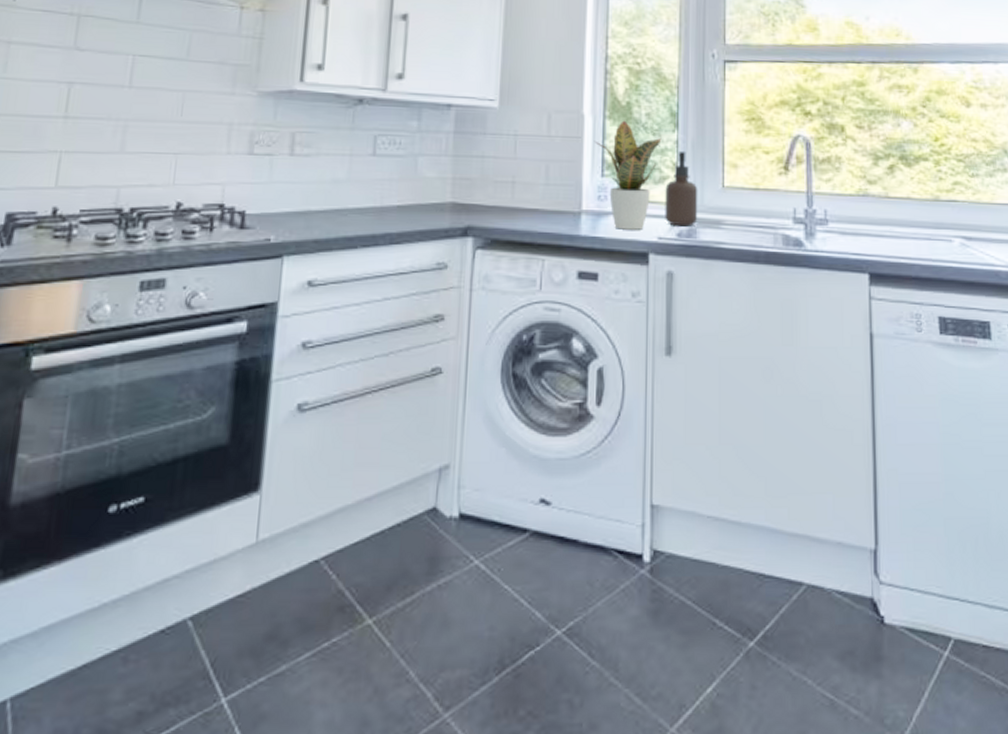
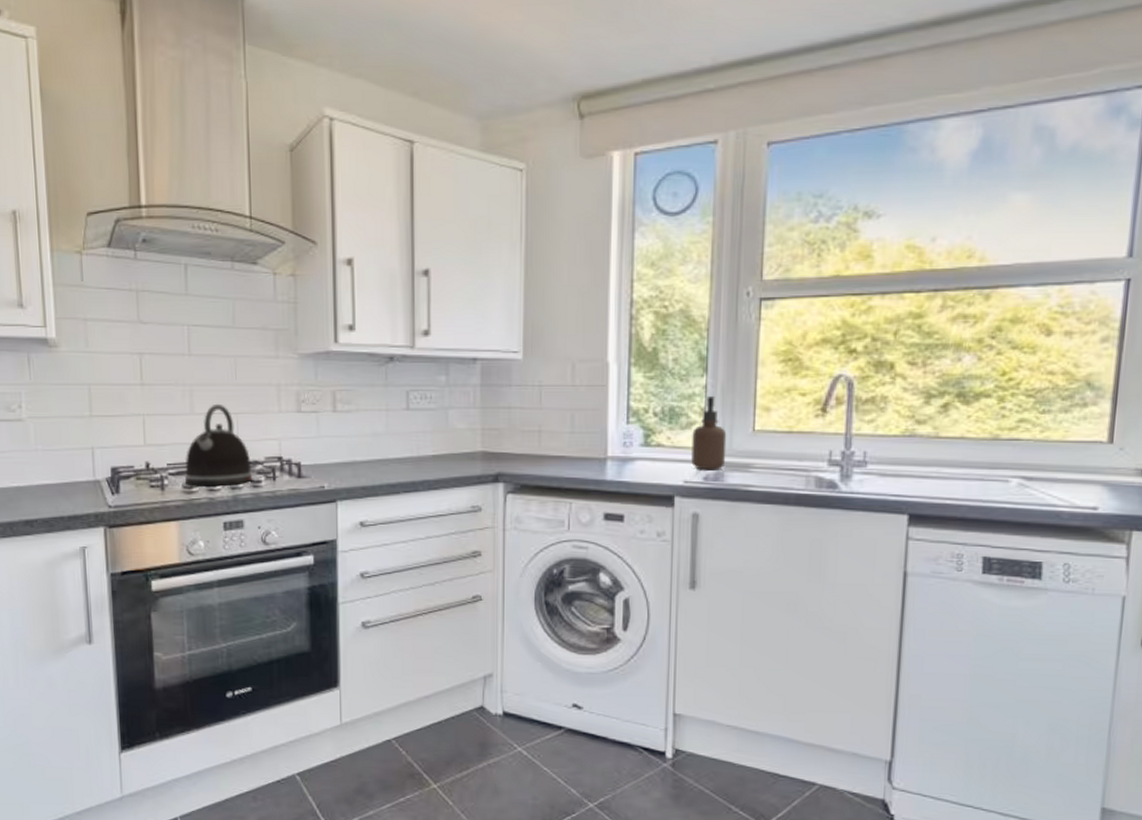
kettle: none [99,141,186,238] -> present [184,403,253,487]
potted plant: present [594,120,662,230] -> none [619,367,689,474]

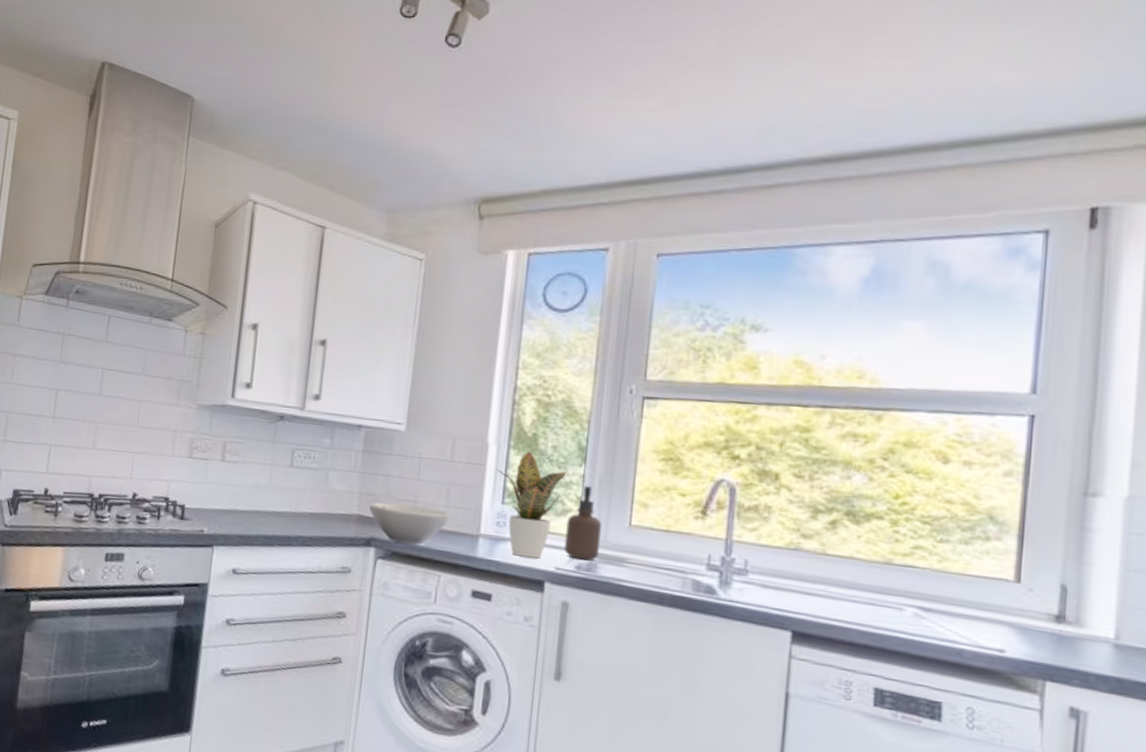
kettle: present [184,403,253,487] -> none [77,441,140,520]
bowl: none [493,436,577,475] -> present [368,502,451,545]
potted plant: none [619,367,689,474] -> present [496,451,567,559]

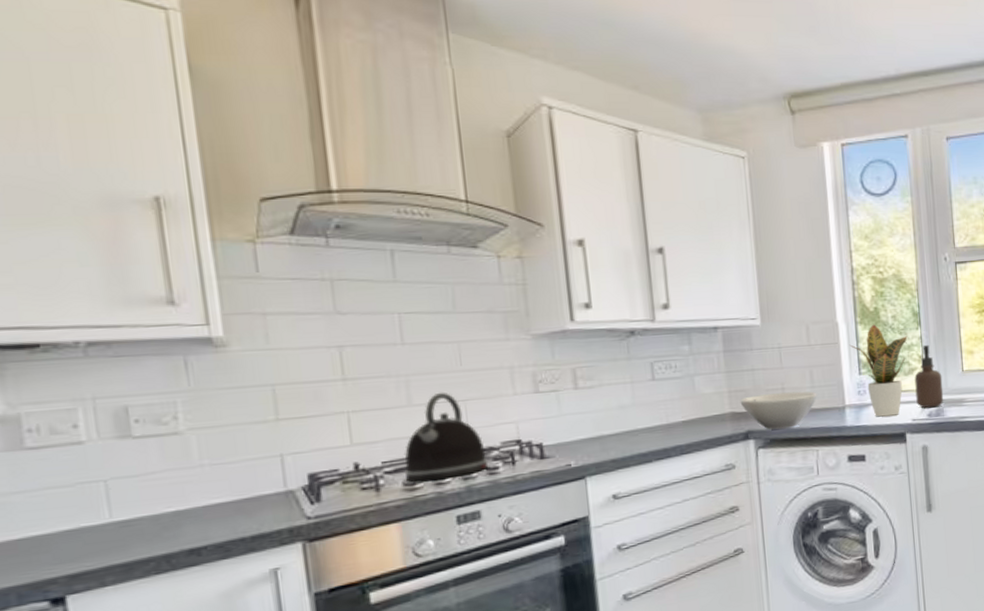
kettle: none [77,441,140,520] -> present [403,392,488,483]

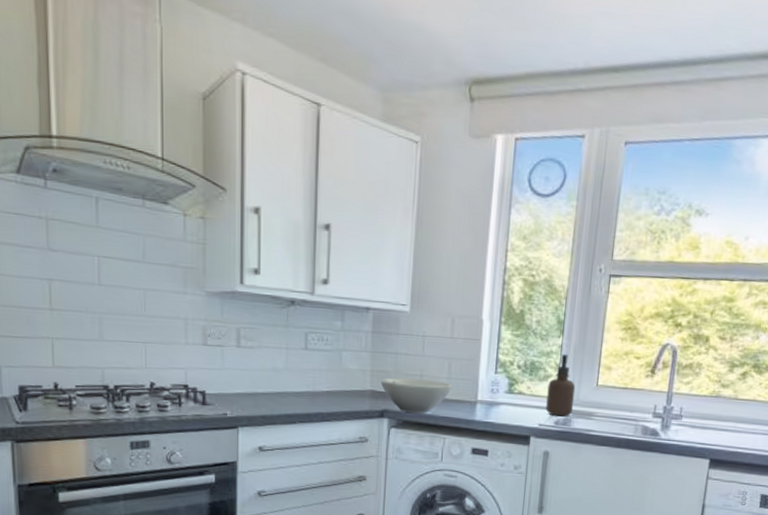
kettle: present [403,392,488,483] -> none [92,332,160,409]
potted plant: present [849,324,908,417] -> none [490,326,549,418]

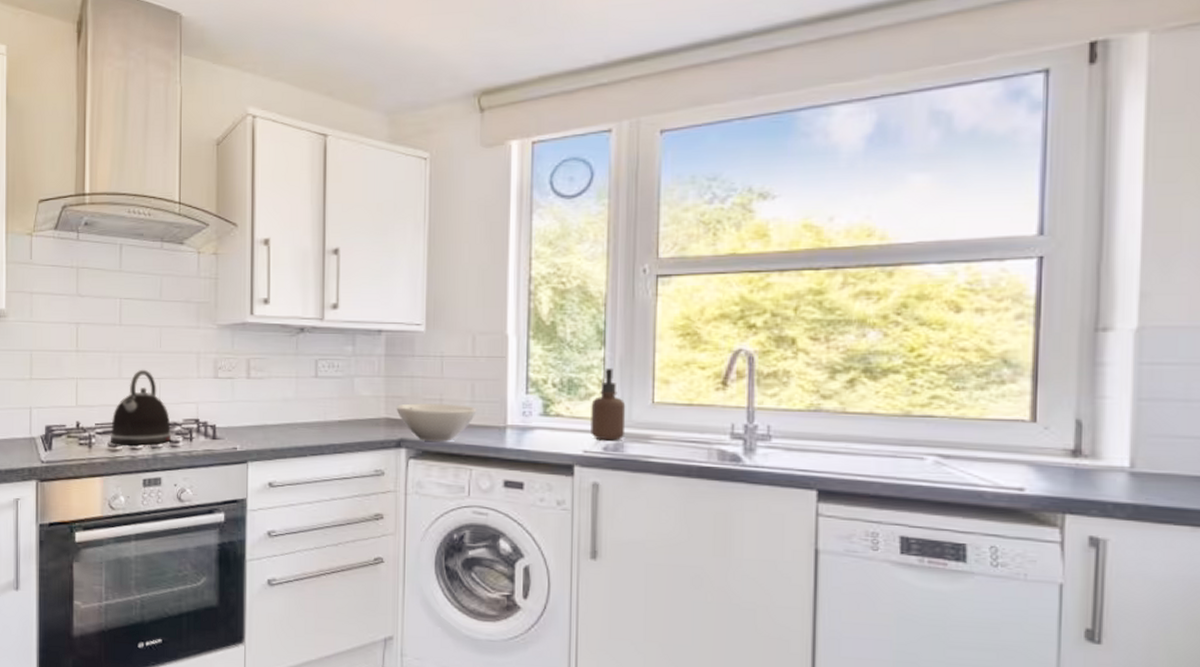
kettle: none [92,332,160,409] -> present [110,369,172,446]

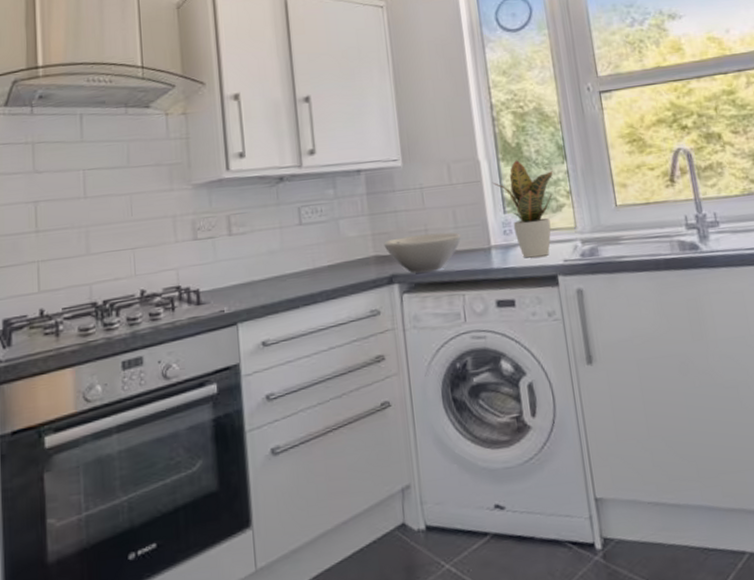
kettle: present [110,369,172,446] -> none [80,241,151,329]
potted plant: none [518,339,588,444] -> present [492,160,554,258]
soap dispenser: present [589,367,626,441] -> none [563,179,598,248]

